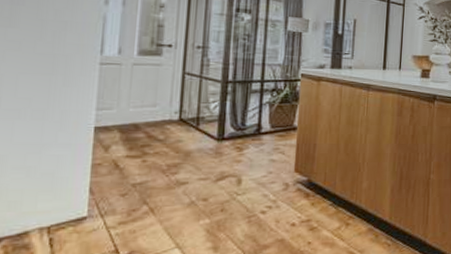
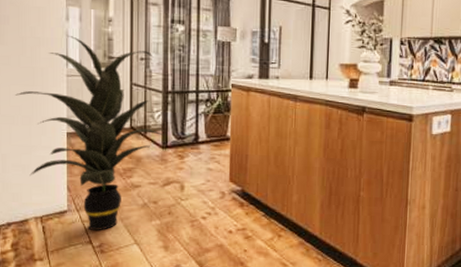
indoor plant: none [25,19,222,237] -> present [16,34,165,230]

